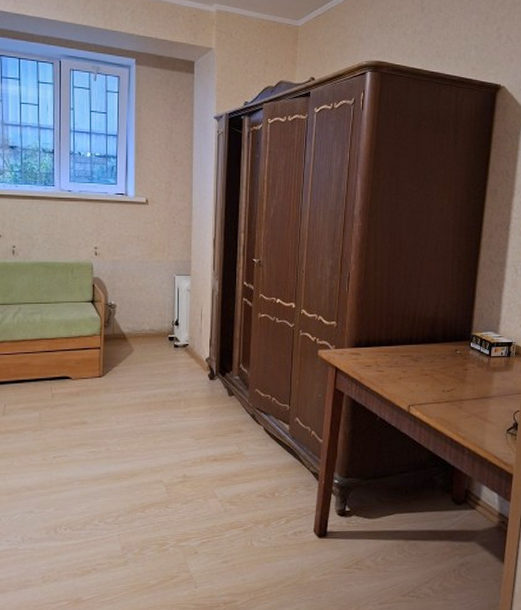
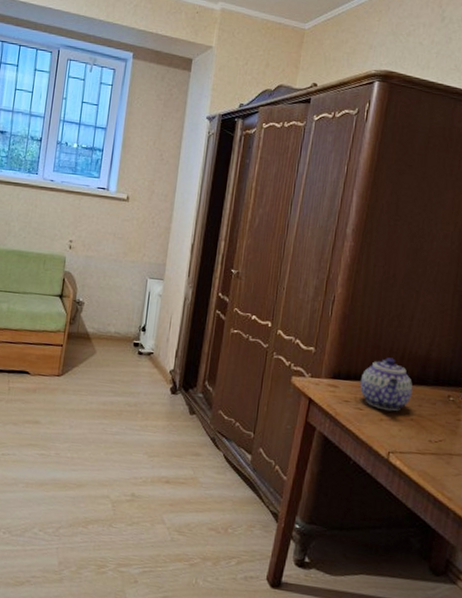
teapot: none [379,323,425,370] -> present [359,357,413,411]

